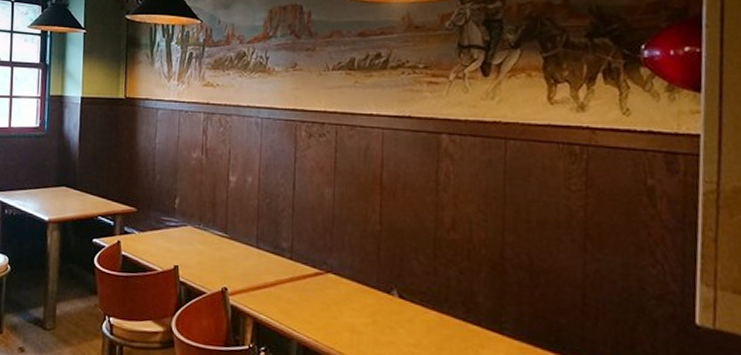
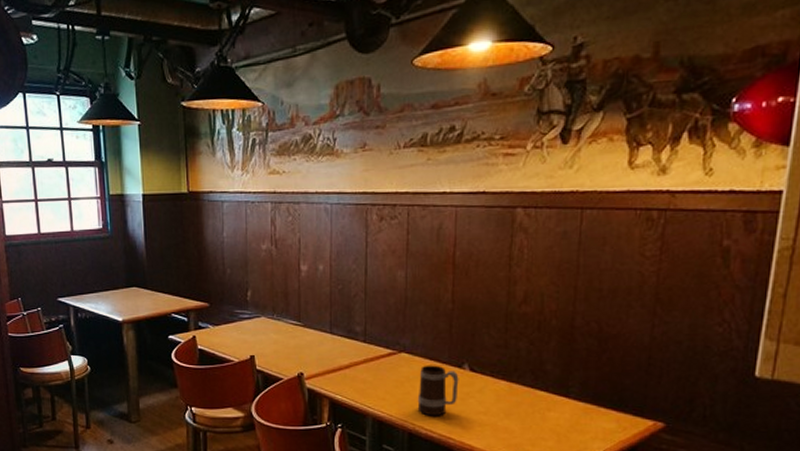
mug: none [344,288,388,346] -> present [417,365,459,416]

